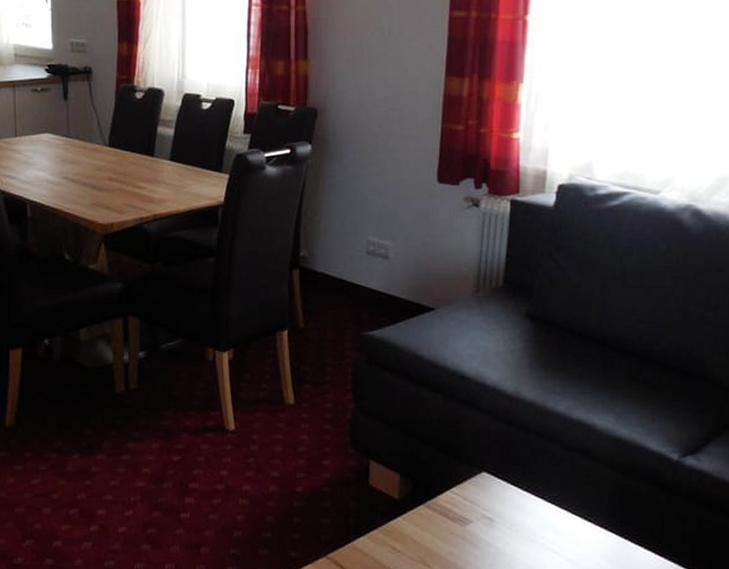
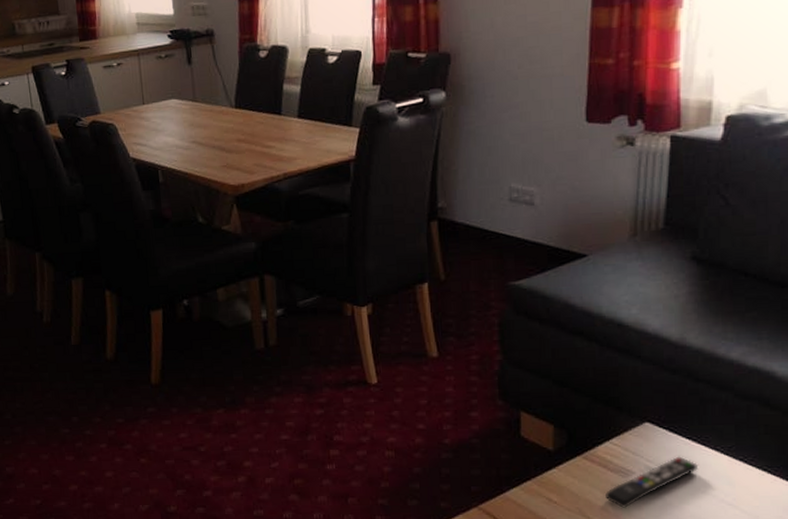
remote control: none [444,505,529,558] -> present [604,456,699,509]

